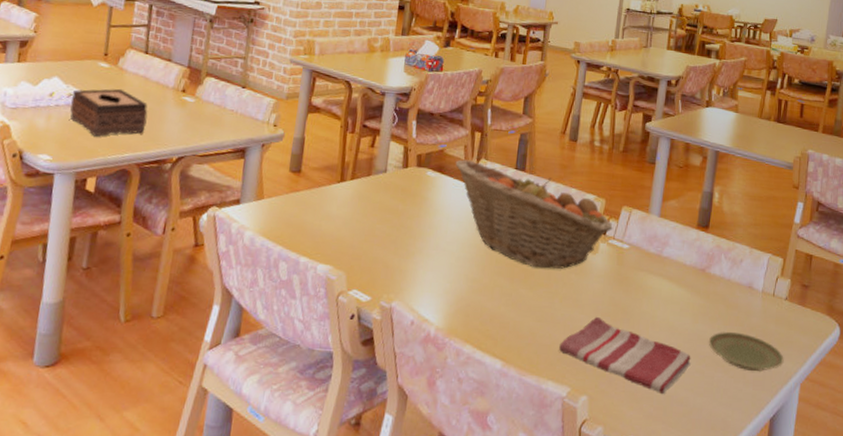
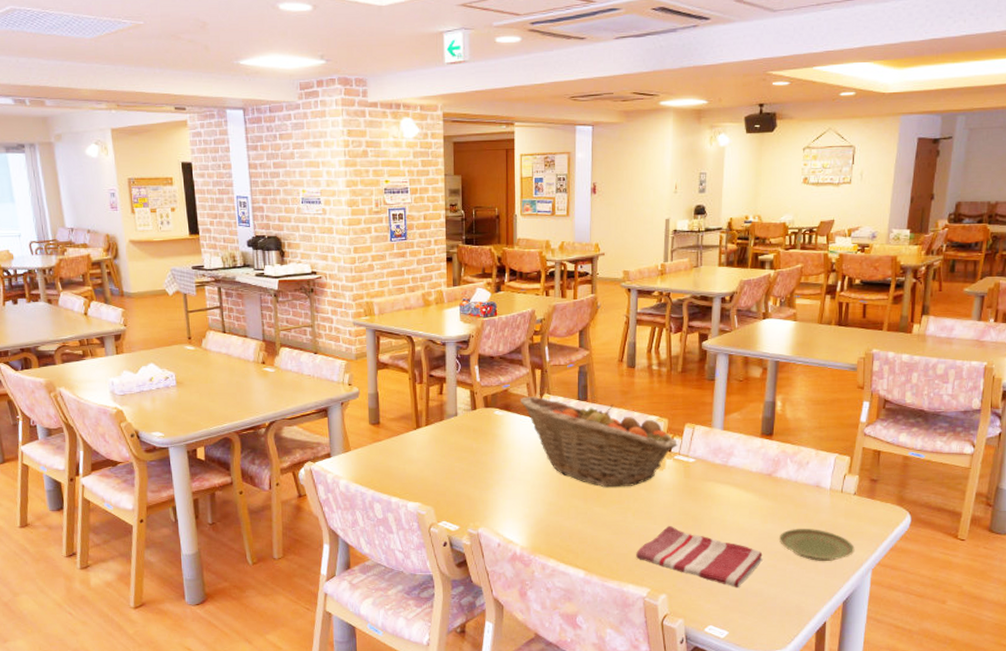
tissue box: present [70,88,148,137] -> none [168,367,237,412]

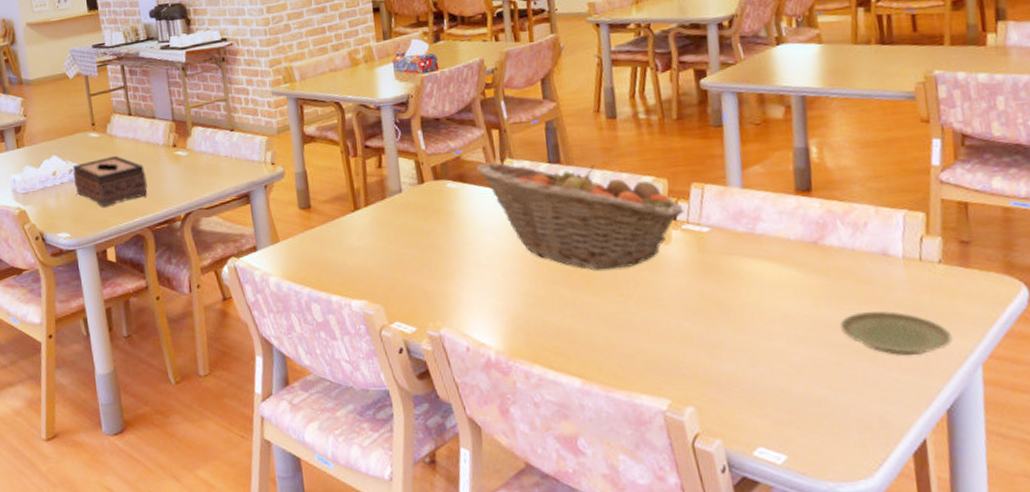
tissue box: none [168,367,237,412] -> present [72,155,148,207]
dish towel: present [636,525,763,587] -> none [646,315,822,395]

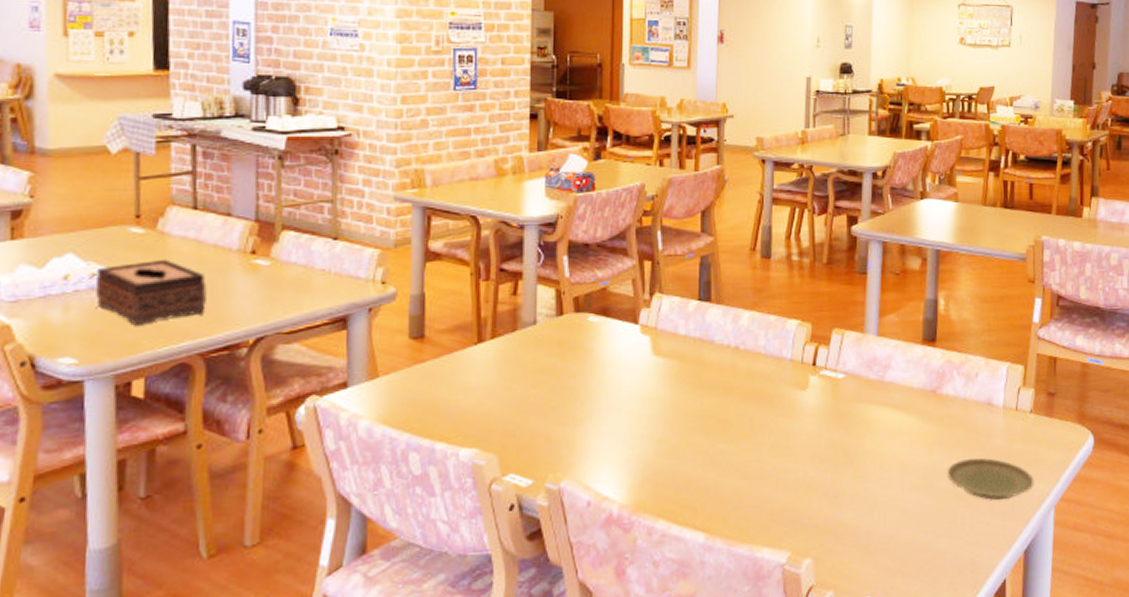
fruit basket: present [476,162,684,271] -> none [622,296,823,416]

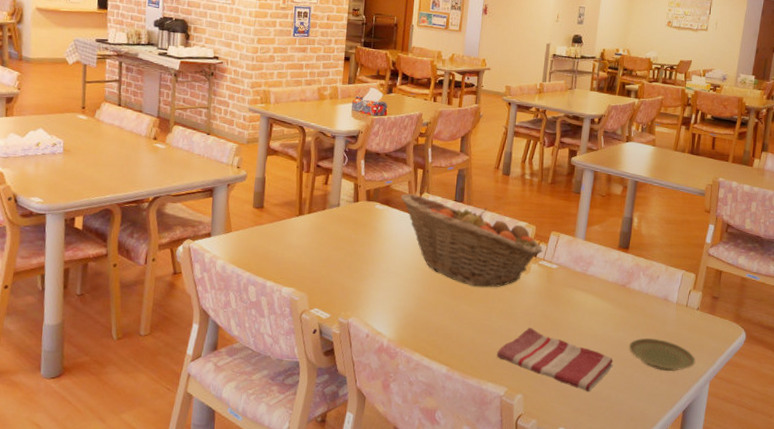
tissue box: present [95,259,207,326] -> none [55,138,125,181]
fruit basket: none [622,296,823,416] -> present [400,193,543,288]
dish towel: none [773,463,929,542] -> present [497,327,613,391]

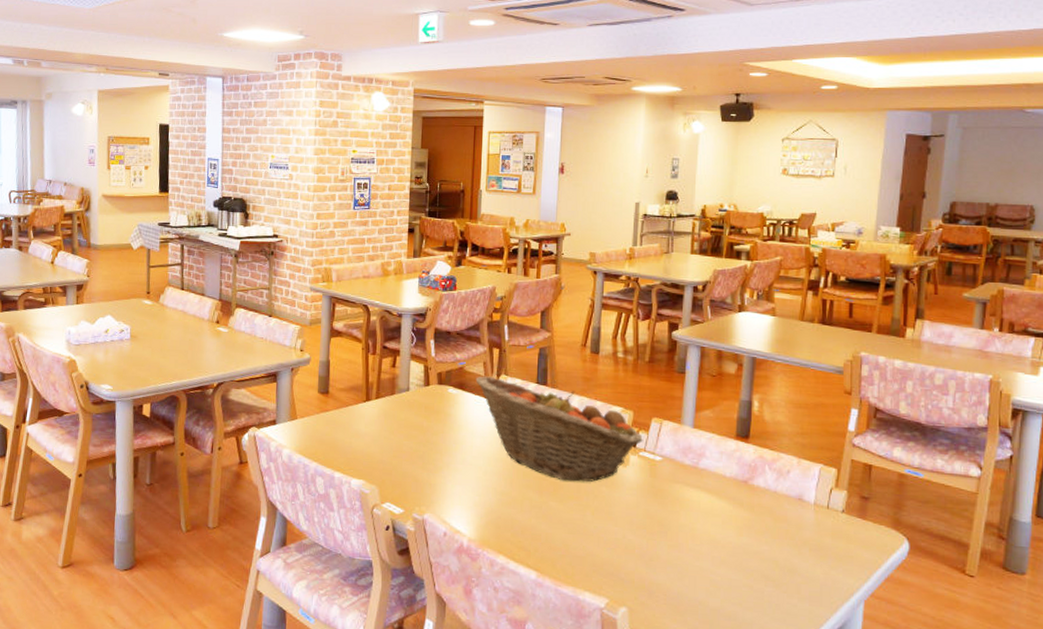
dish towel: present [497,327,613,391] -> none [594,528,737,607]
plate: present [628,337,696,372] -> none [755,545,844,587]

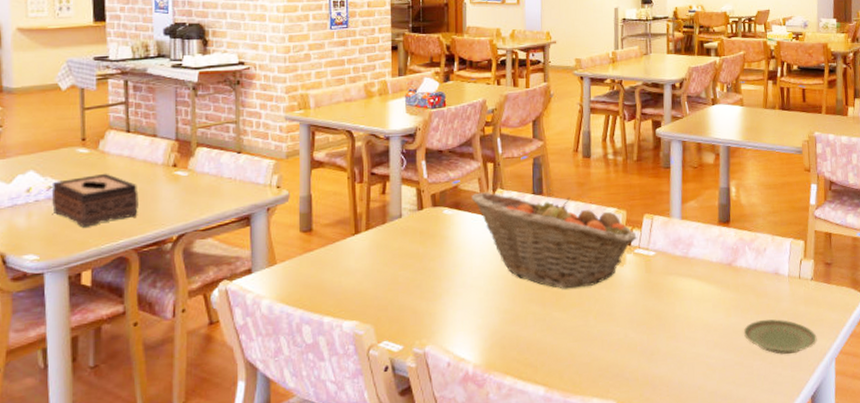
tissue box: none [123,323,189,367] -> present [51,173,139,227]
plate: none [755,545,844,587] -> present [743,319,817,355]

